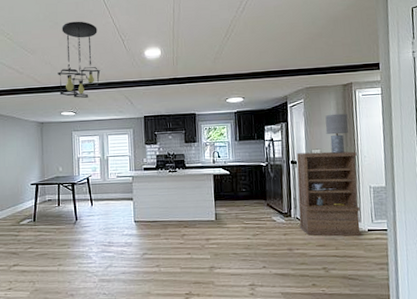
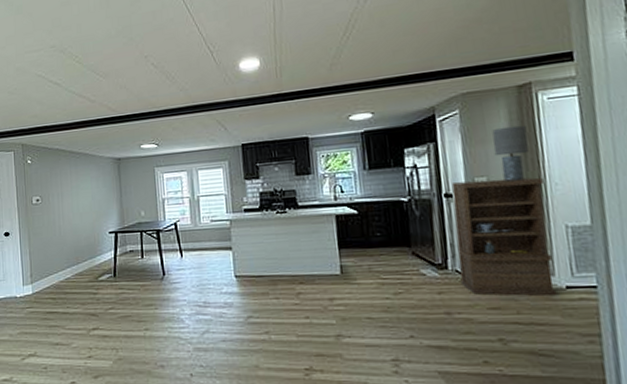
ceiling light fixture: present [58,21,101,98] -> none [135,33,186,127]

